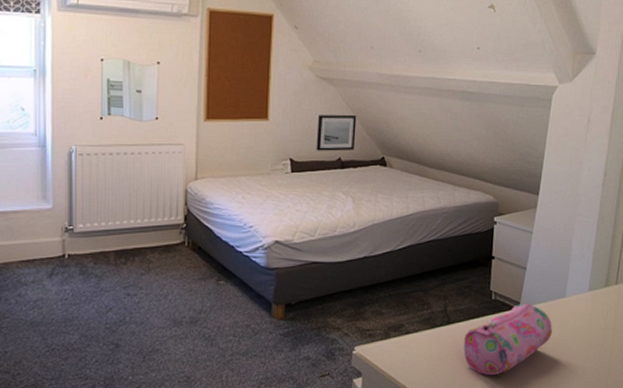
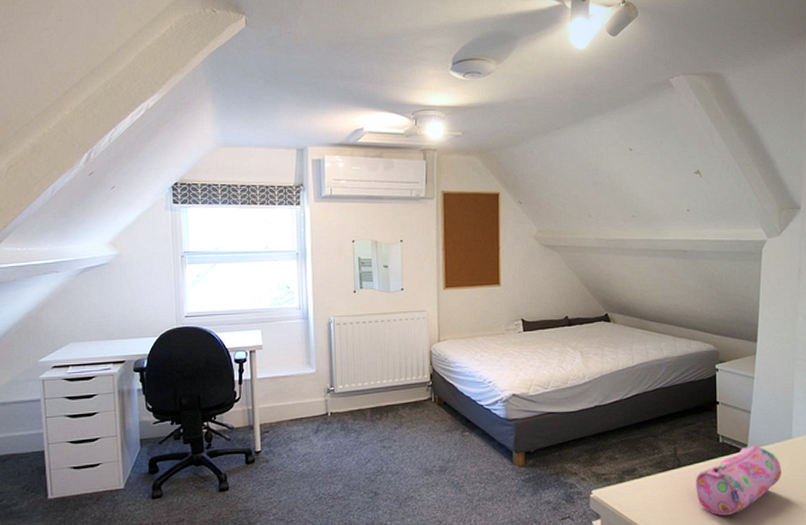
wall art: present [316,114,357,151] -> none [544,276,580,311]

